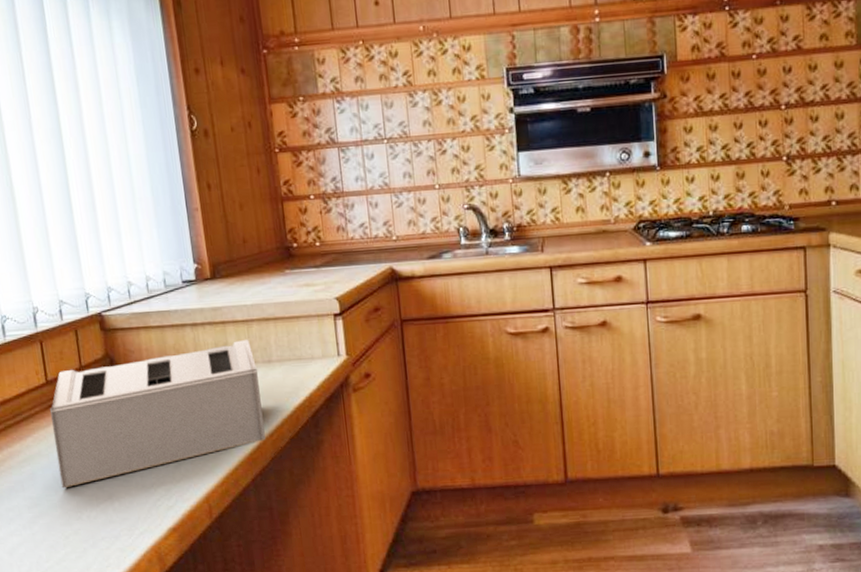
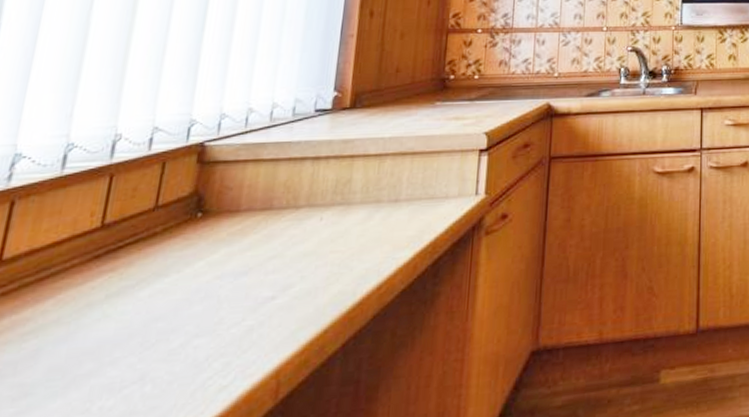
toaster: present [50,339,266,489] -> none [74,175,380,369]

